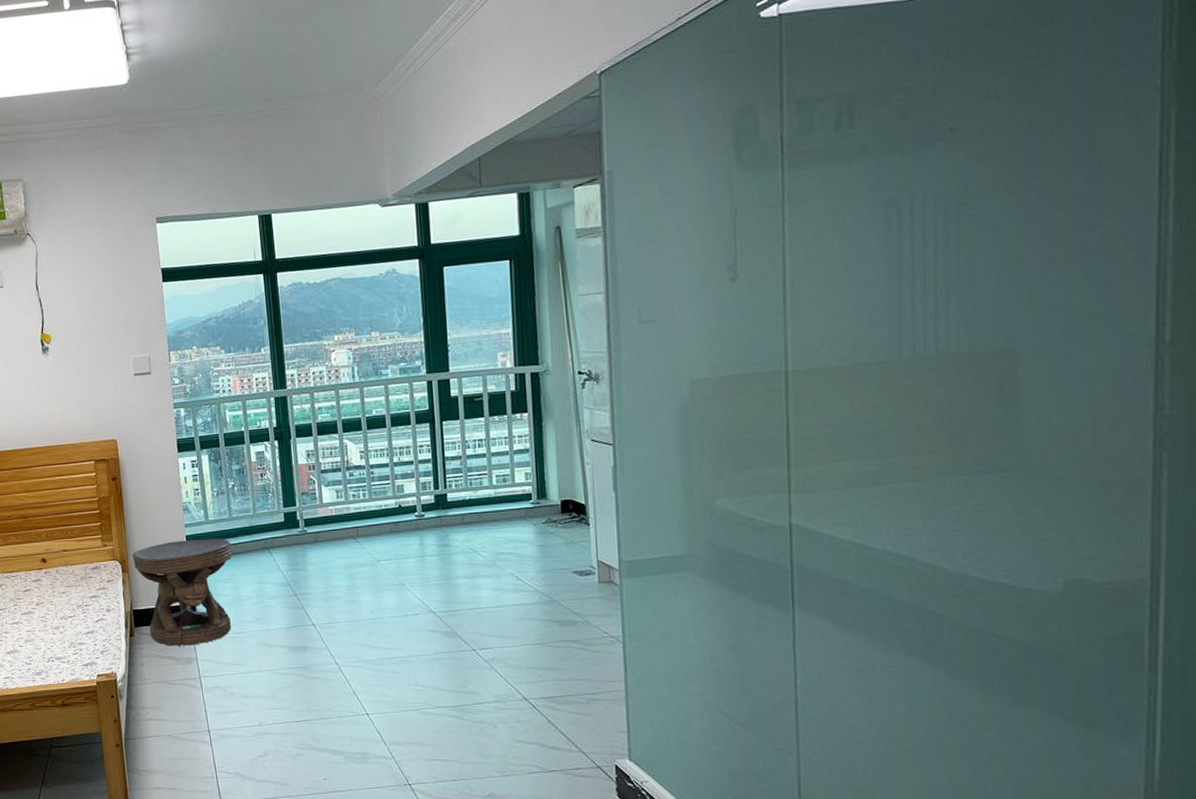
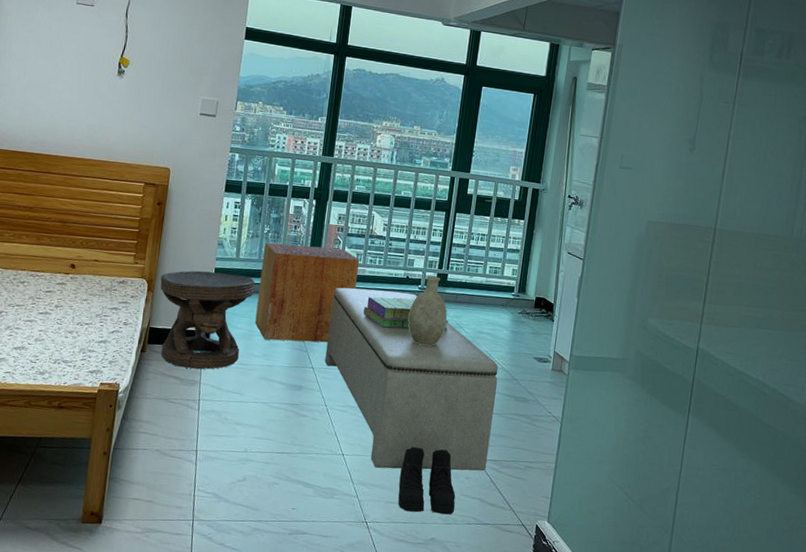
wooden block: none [232,488,343,602] -> present [255,242,359,343]
bench: none [319,523,540,725] -> present [324,287,499,471]
stack of books: none [356,529,460,568] -> present [363,296,449,330]
decorative vase: none [409,499,457,580] -> present [407,275,447,346]
boots: none [437,693,510,768] -> present [398,446,456,515]

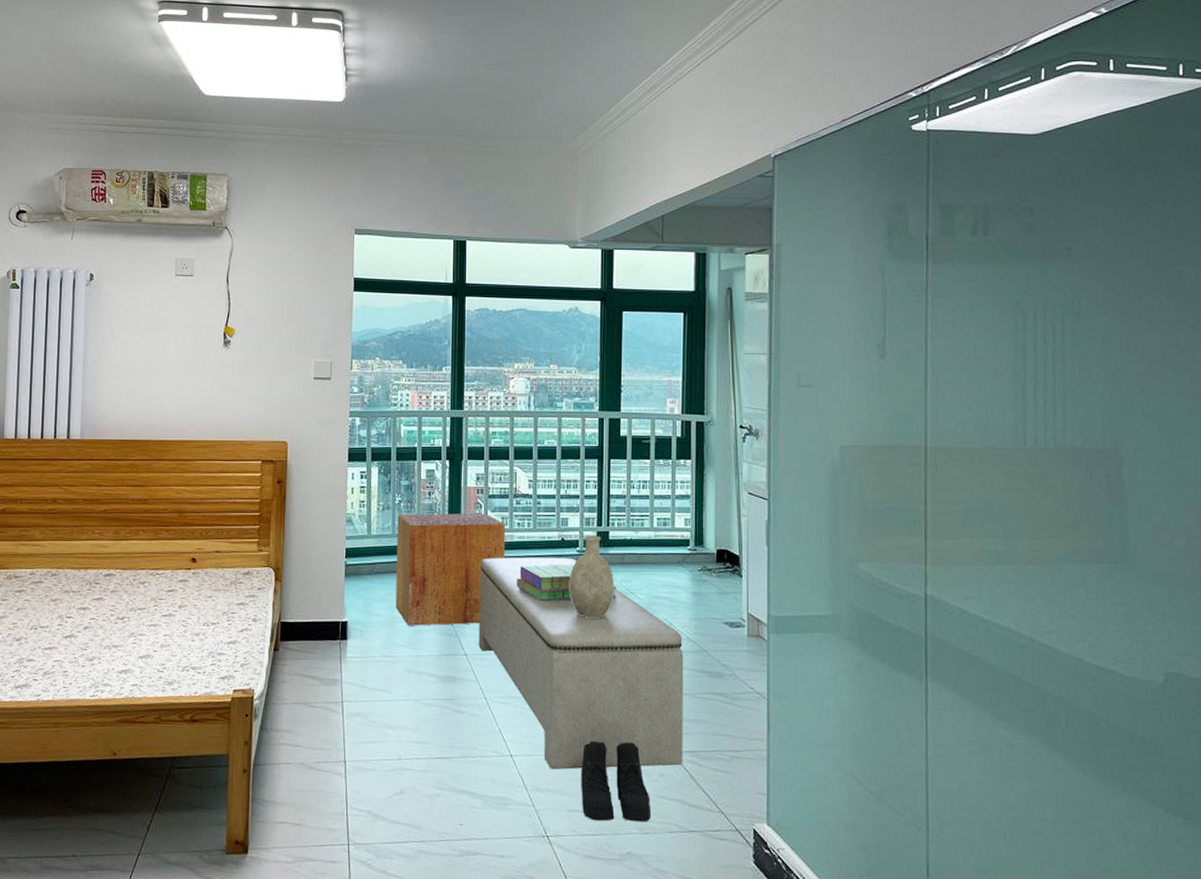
carved stool: present [160,270,255,370] -> none [288,553,391,666]

